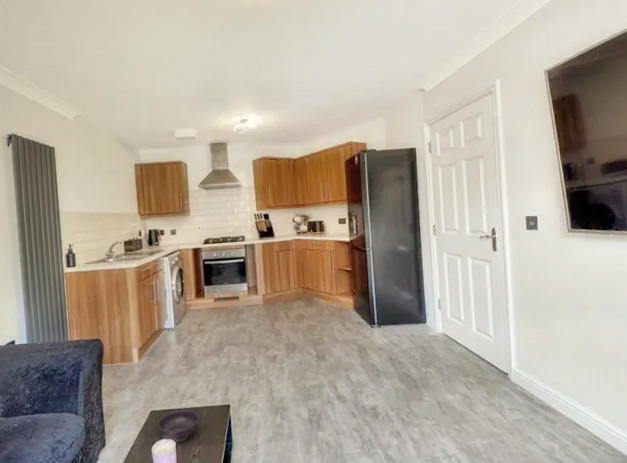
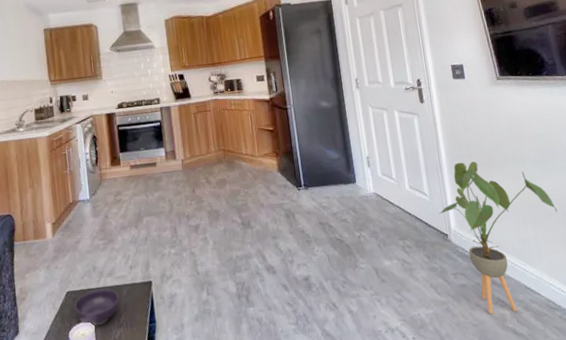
house plant: none [501,308,612,446] -> present [438,161,558,314]

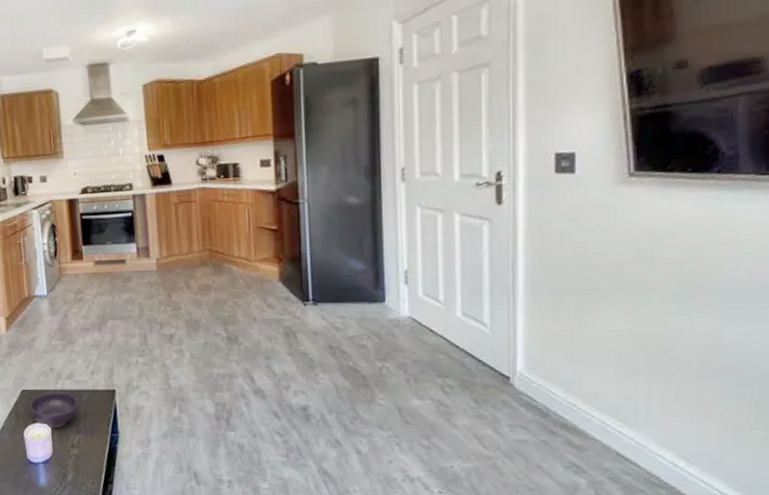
house plant: present [438,161,558,314] -> none [500,287,692,481]

